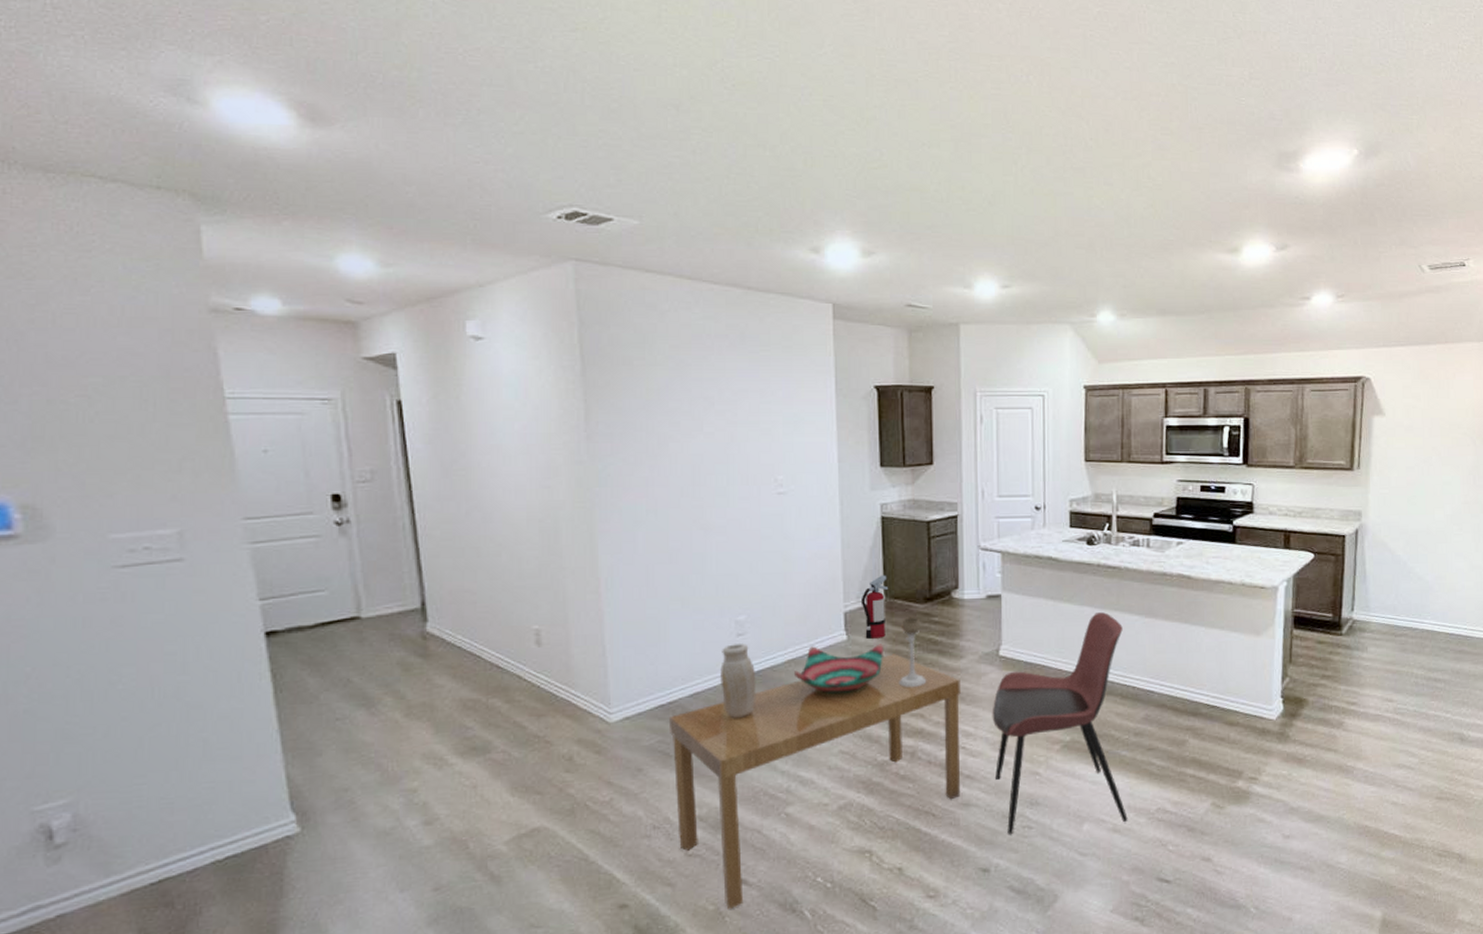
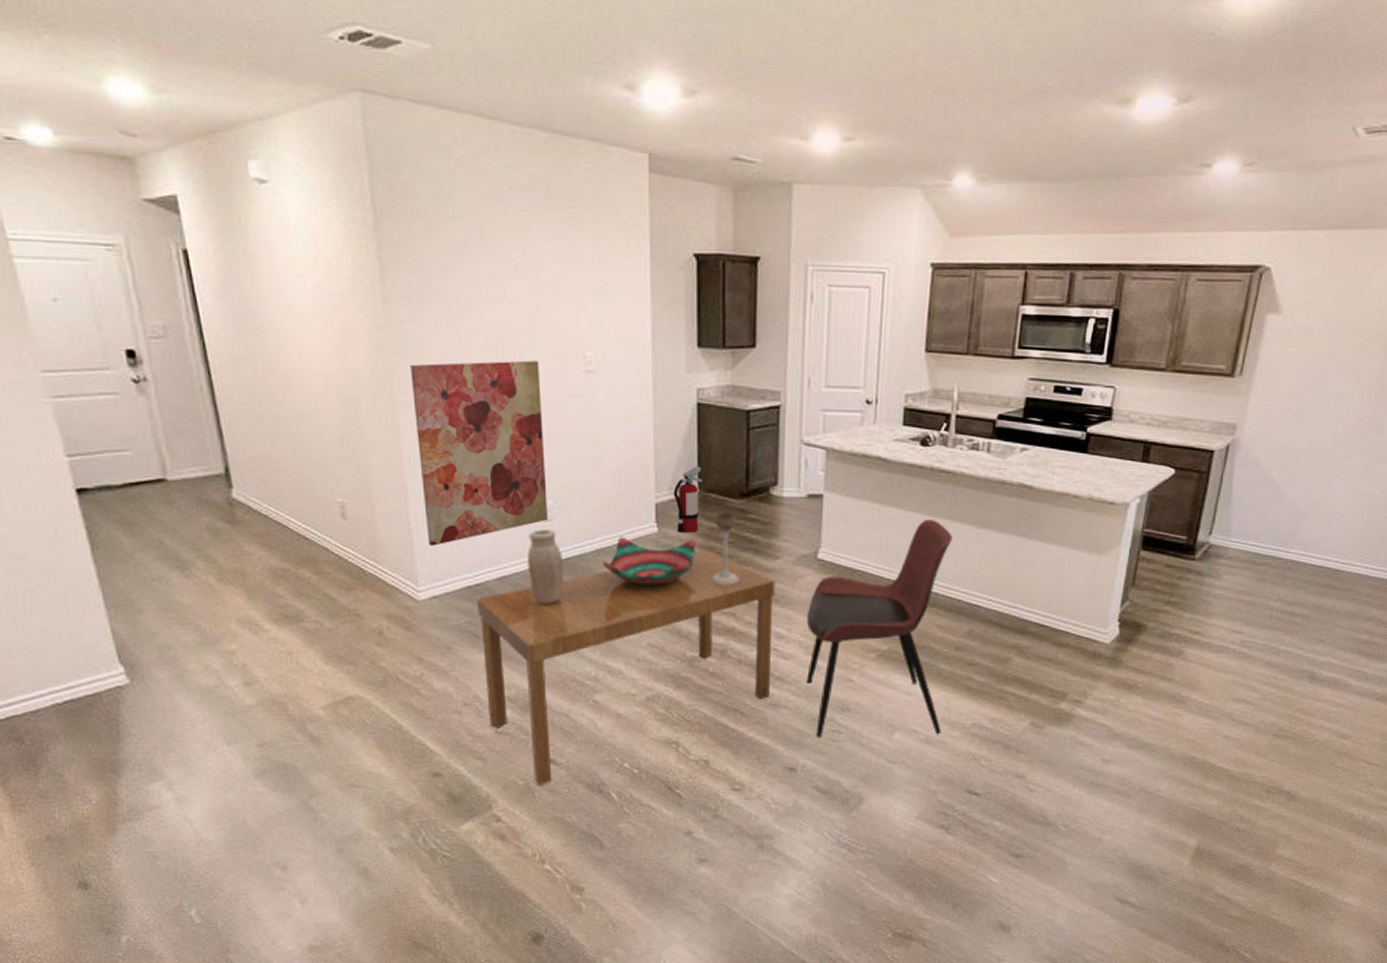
wall art: none [610,486,742,667] -> present [410,360,549,546]

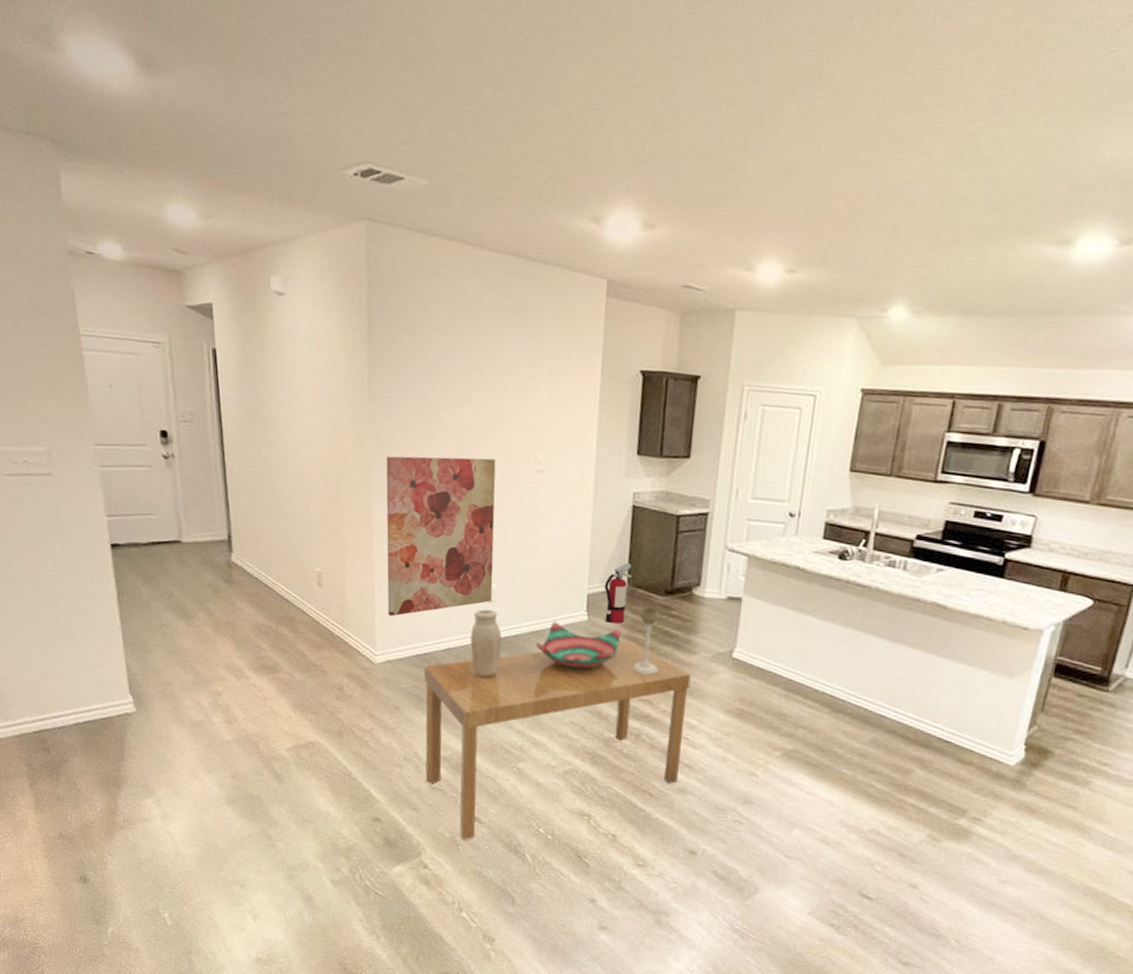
dining chair: present [806,520,953,737] -> none [712,629,864,836]

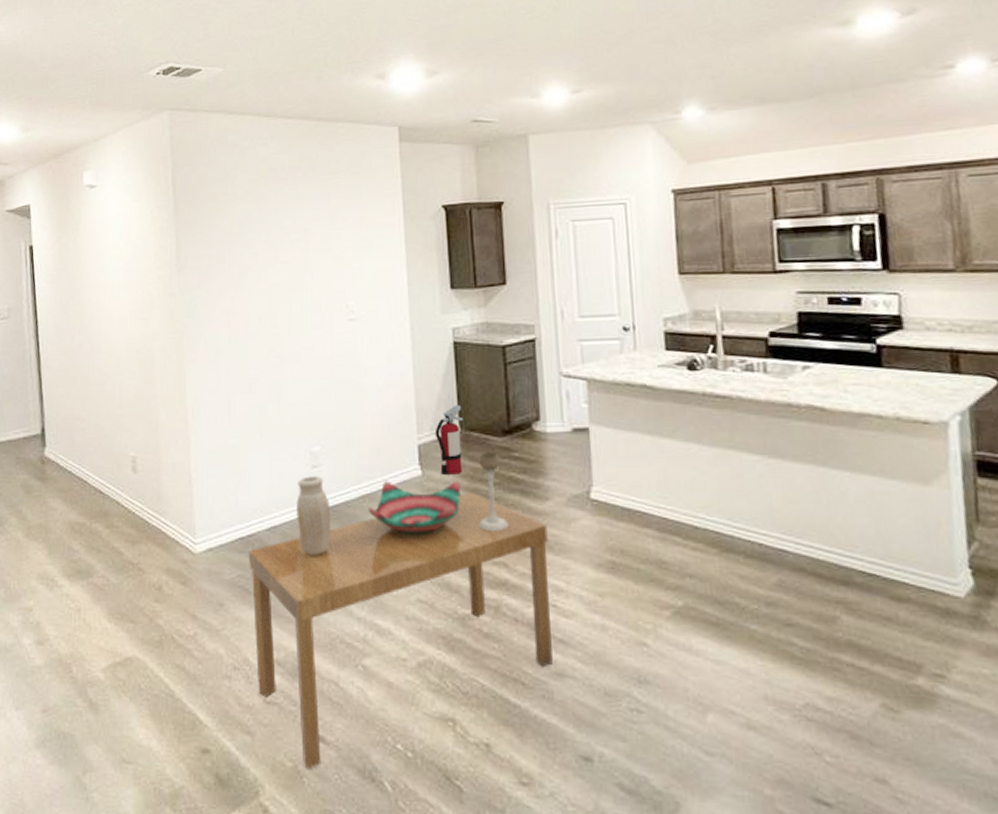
wall art: present [386,456,496,616] -> none [197,313,316,496]

